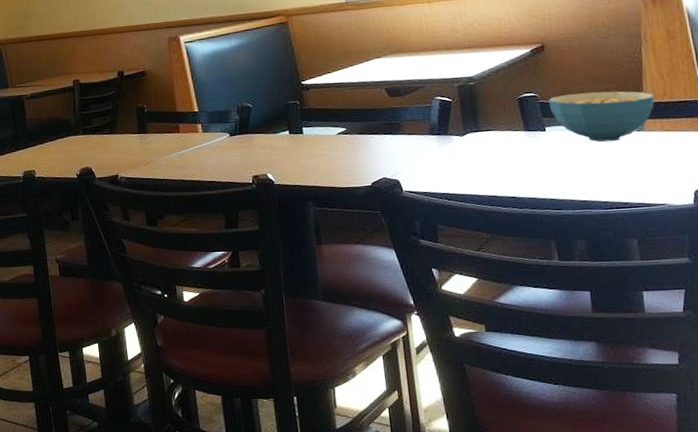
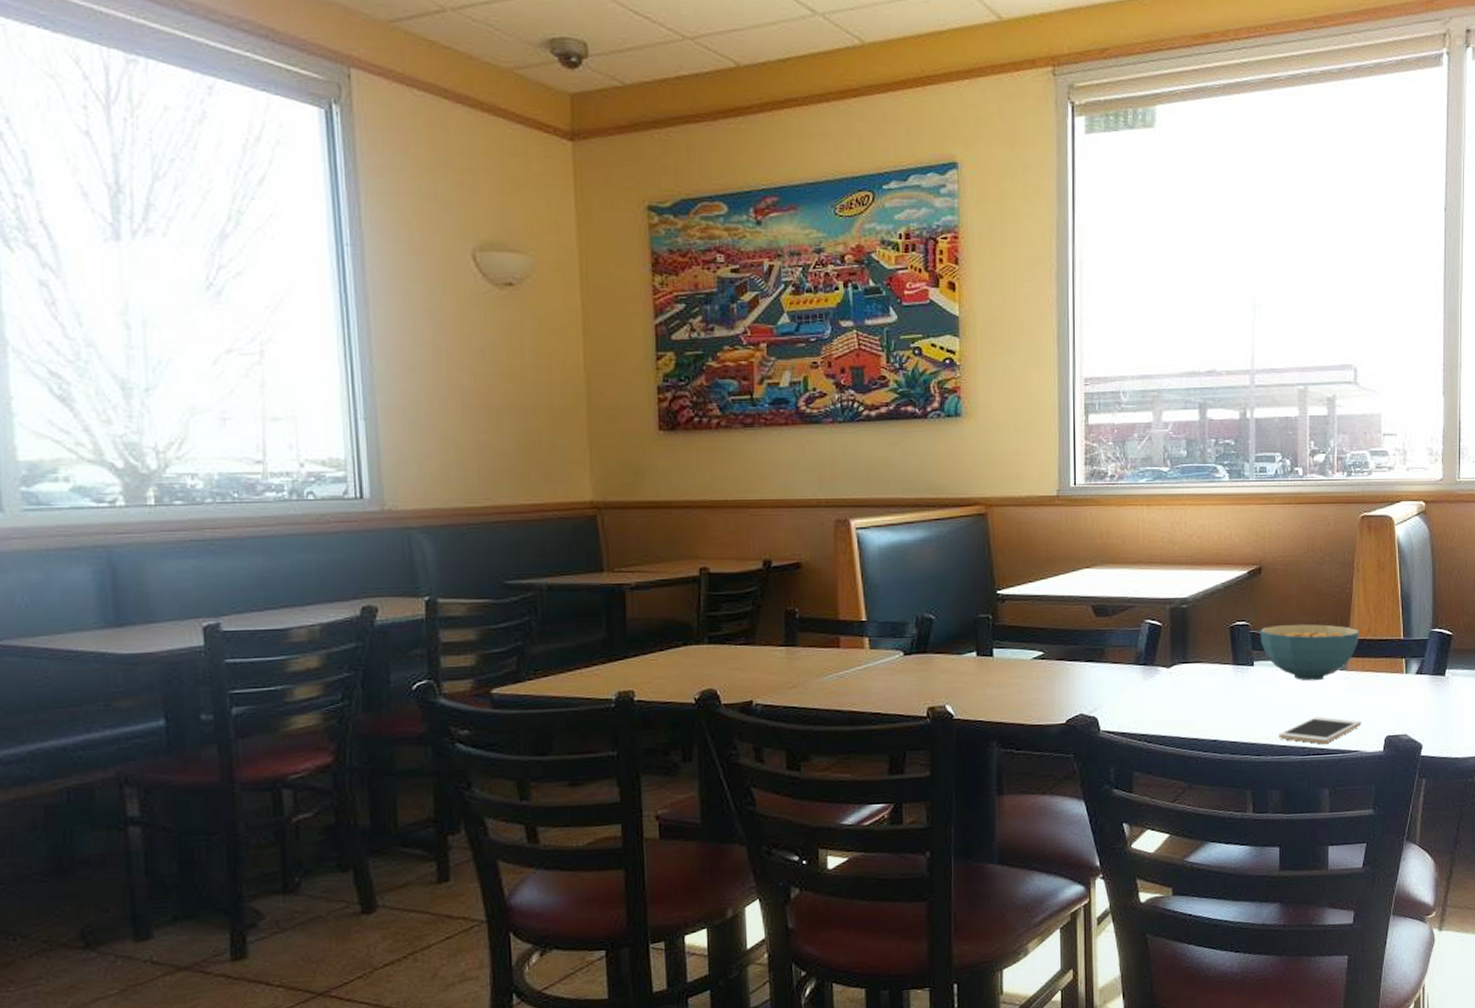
cell phone: none [578,173,666,199] -> present [1279,716,1361,744]

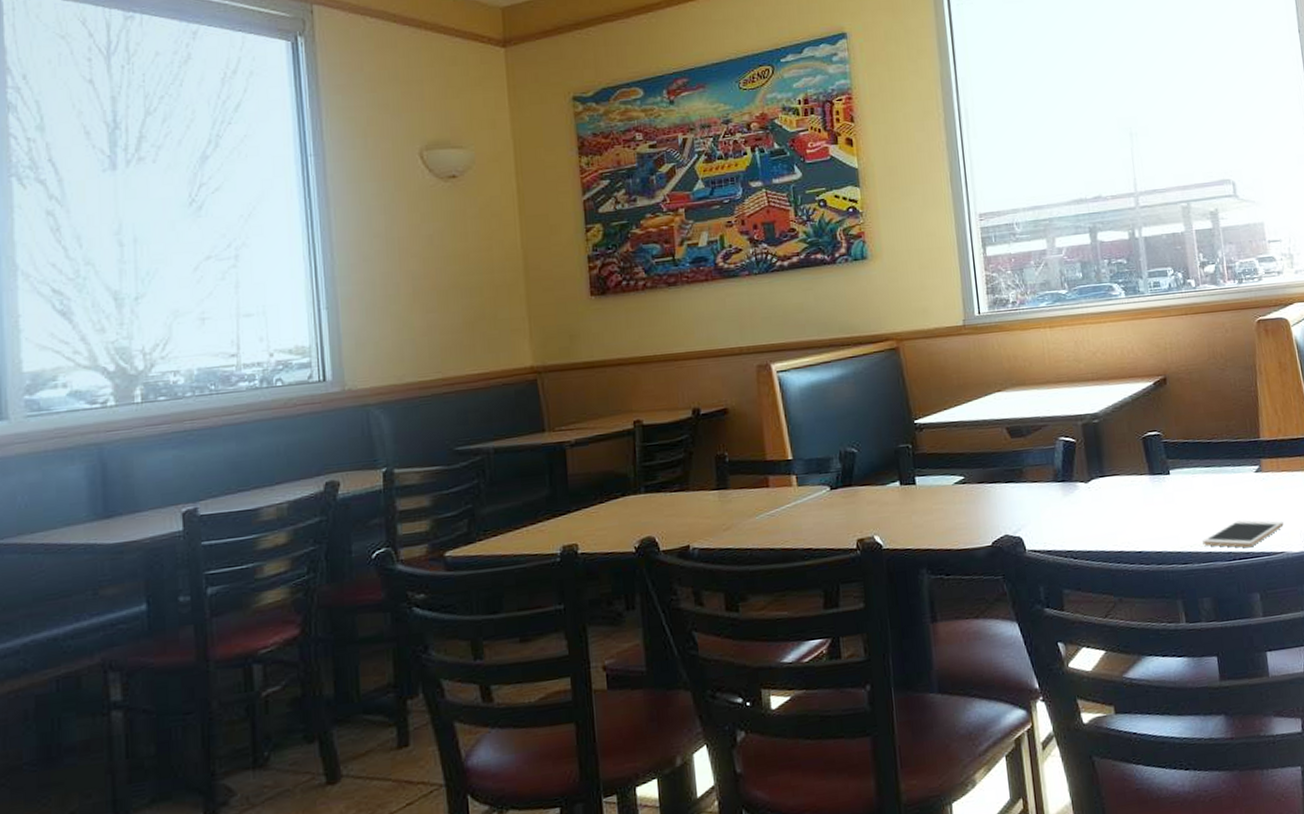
cereal bowl: present [1260,623,1360,681] -> none [1172,428,1271,486]

